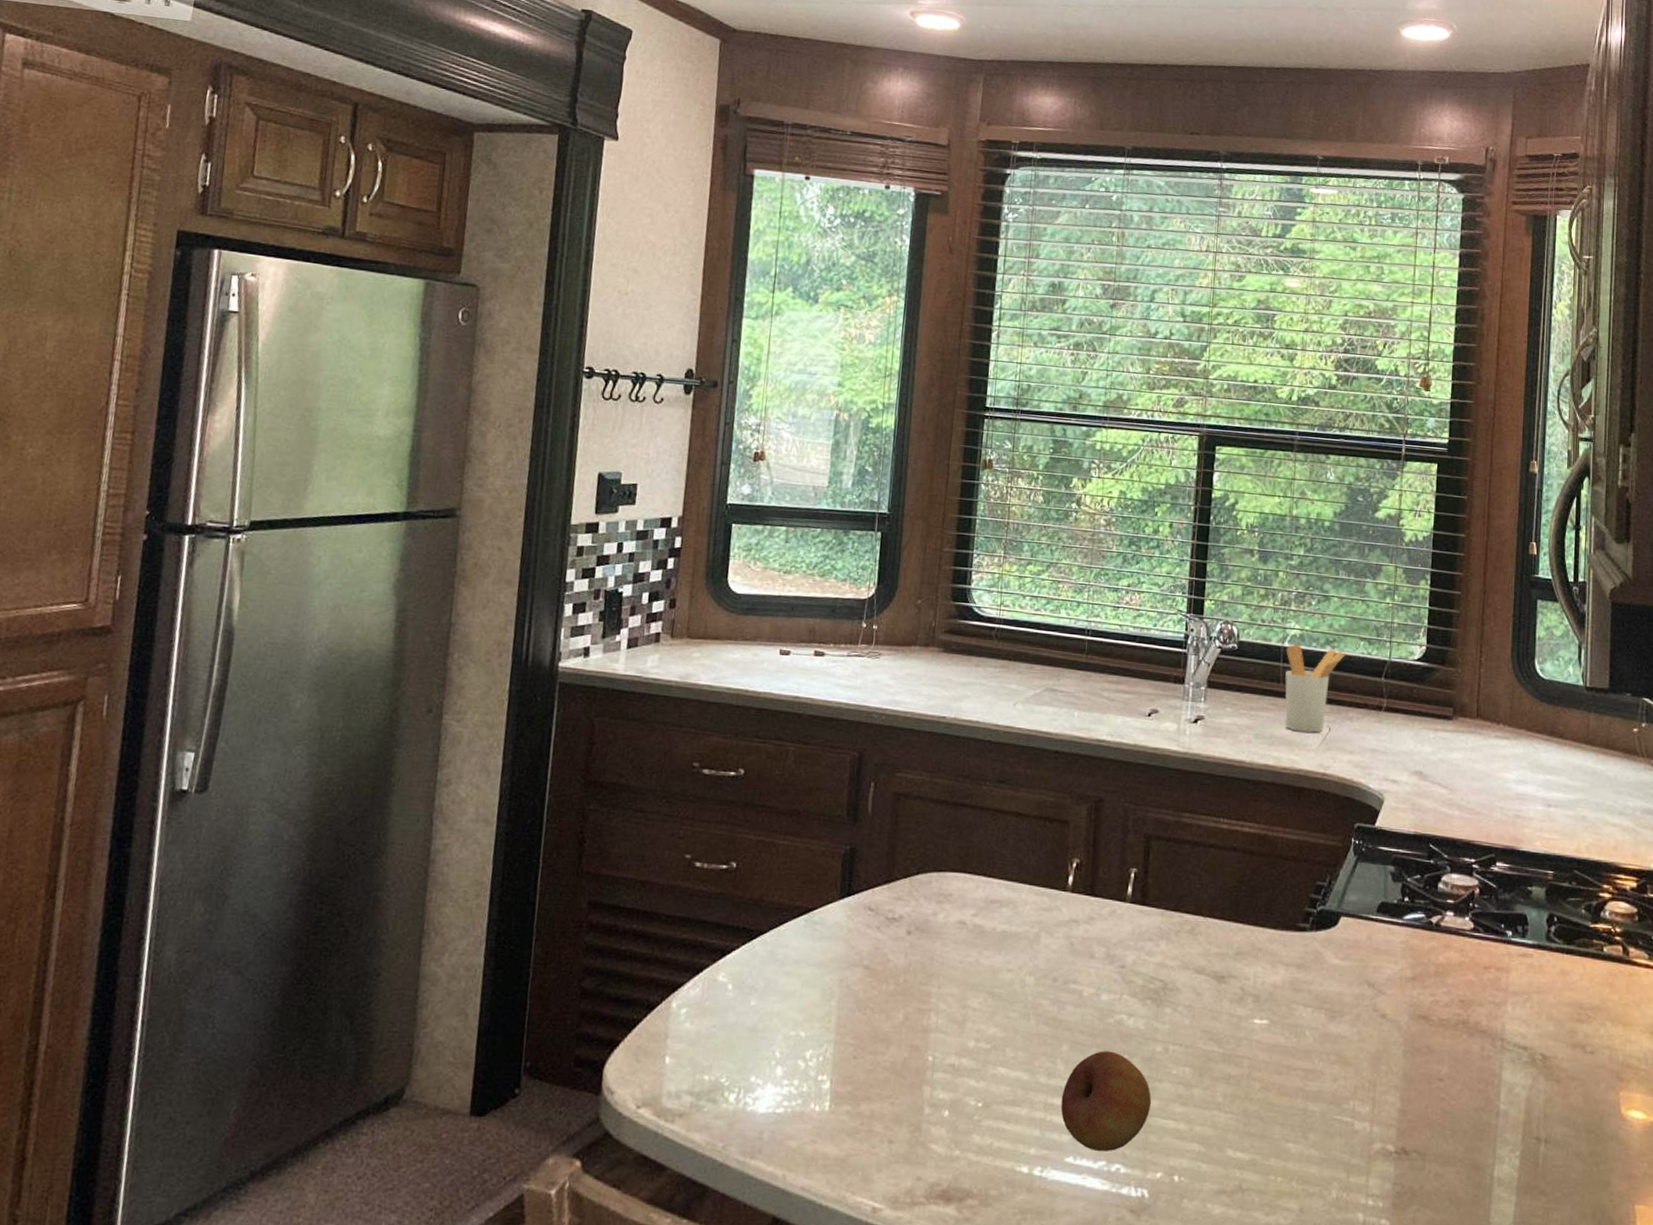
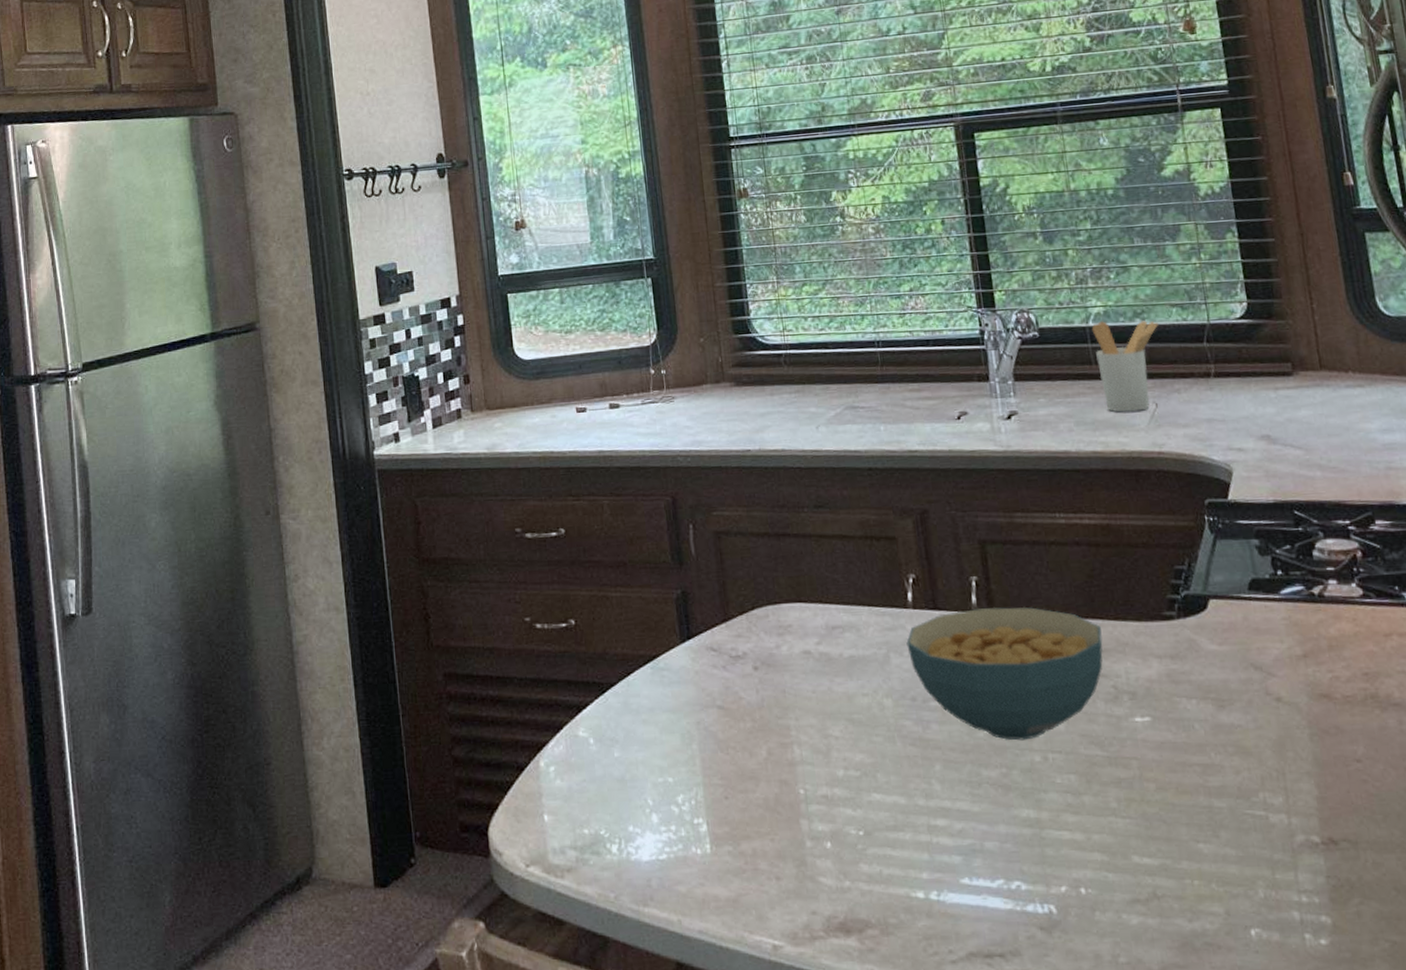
cereal bowl: none [1058,899,1240,1030] -> present [906,606,1103,741]
fruit: present [1060,1051,1152,1152] -> none [944,766,1041,871]

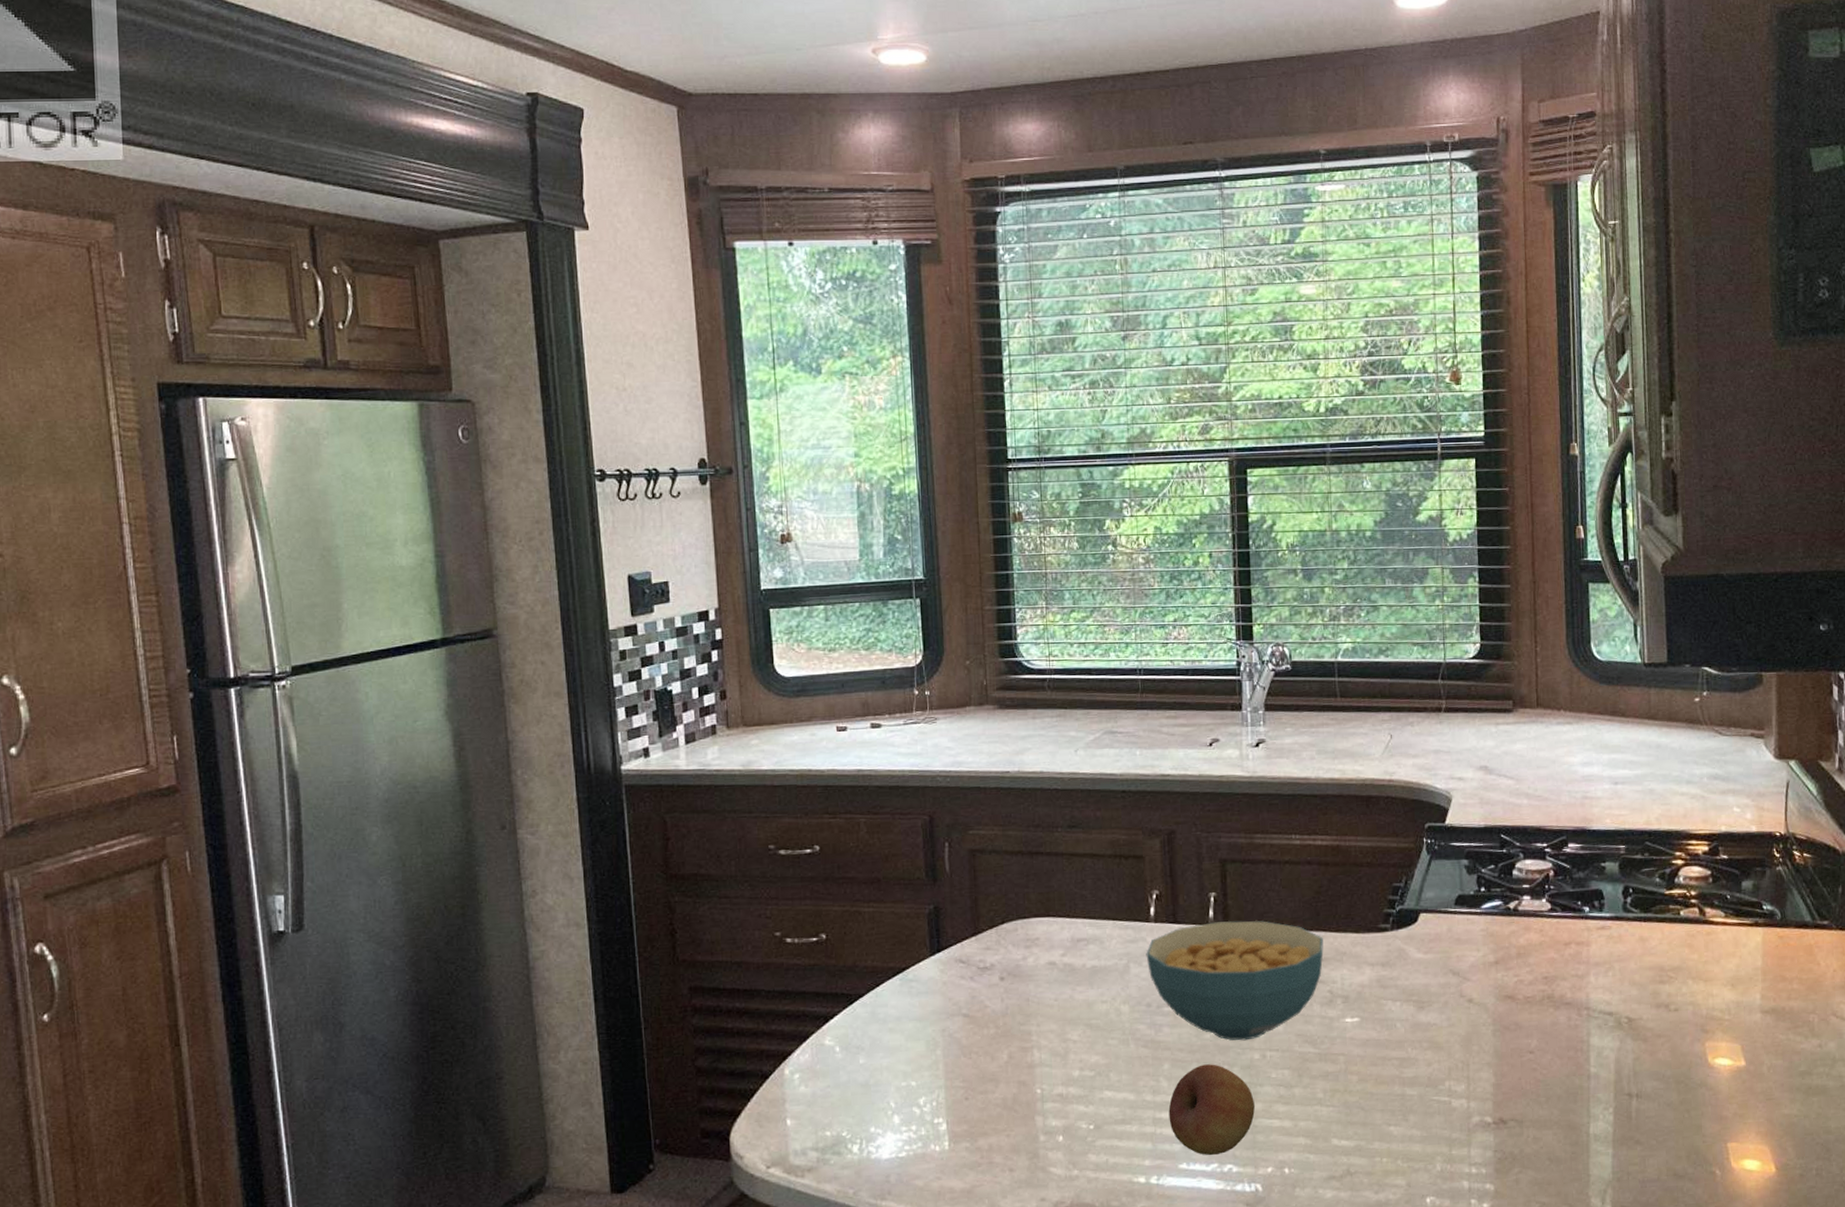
fruit: none [944,766,1041,871] -> present [1168,1064,1256,1156]
utensil holder: present [1091,321,1158,412] -> none [1339,657,1400,743]

